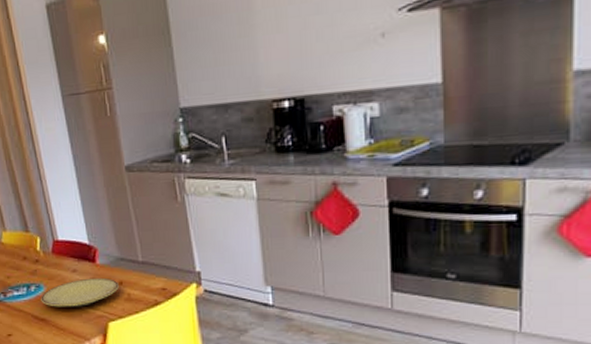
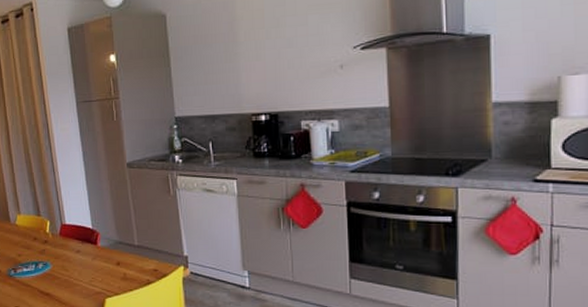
plate: present [41,277,119,307] -> none [47,258,116,284]

